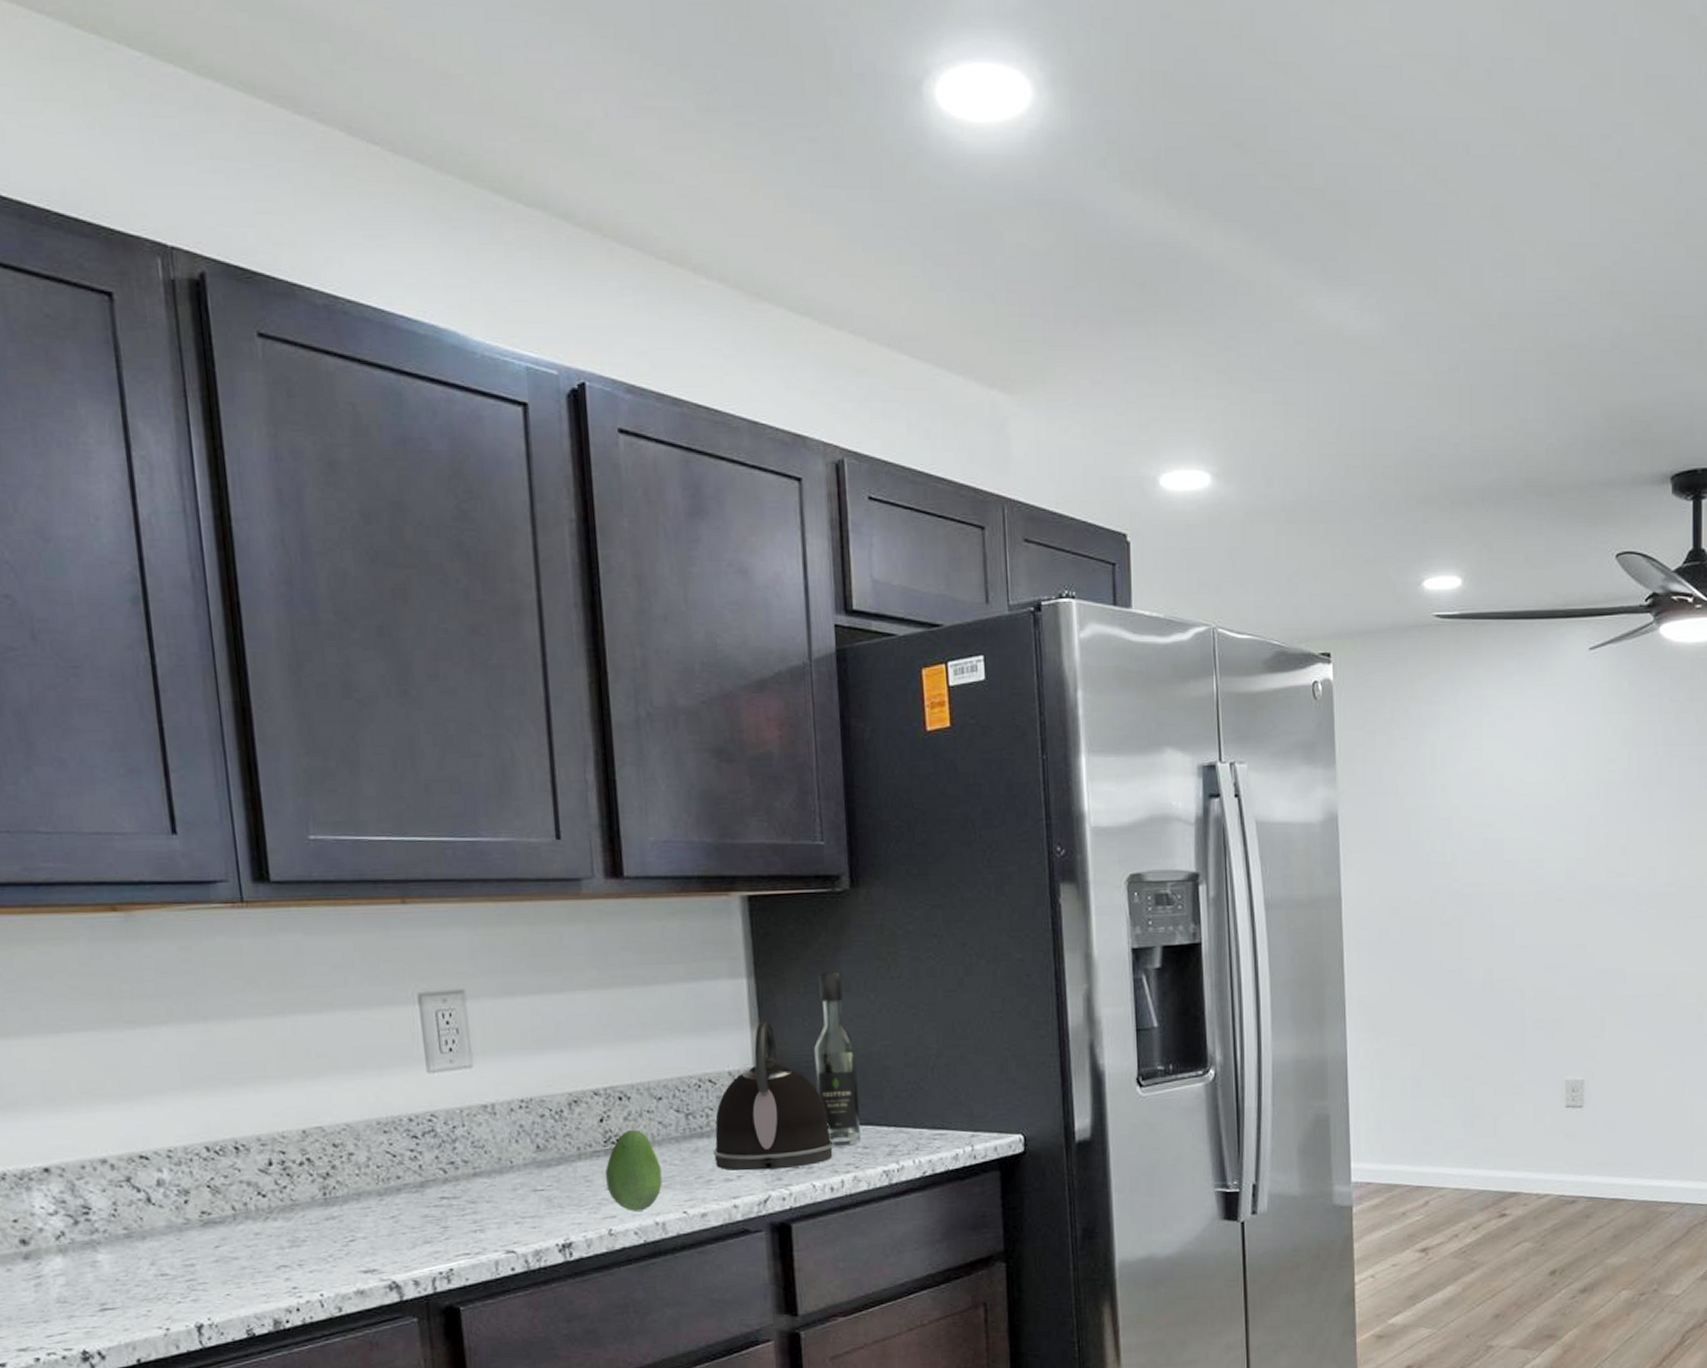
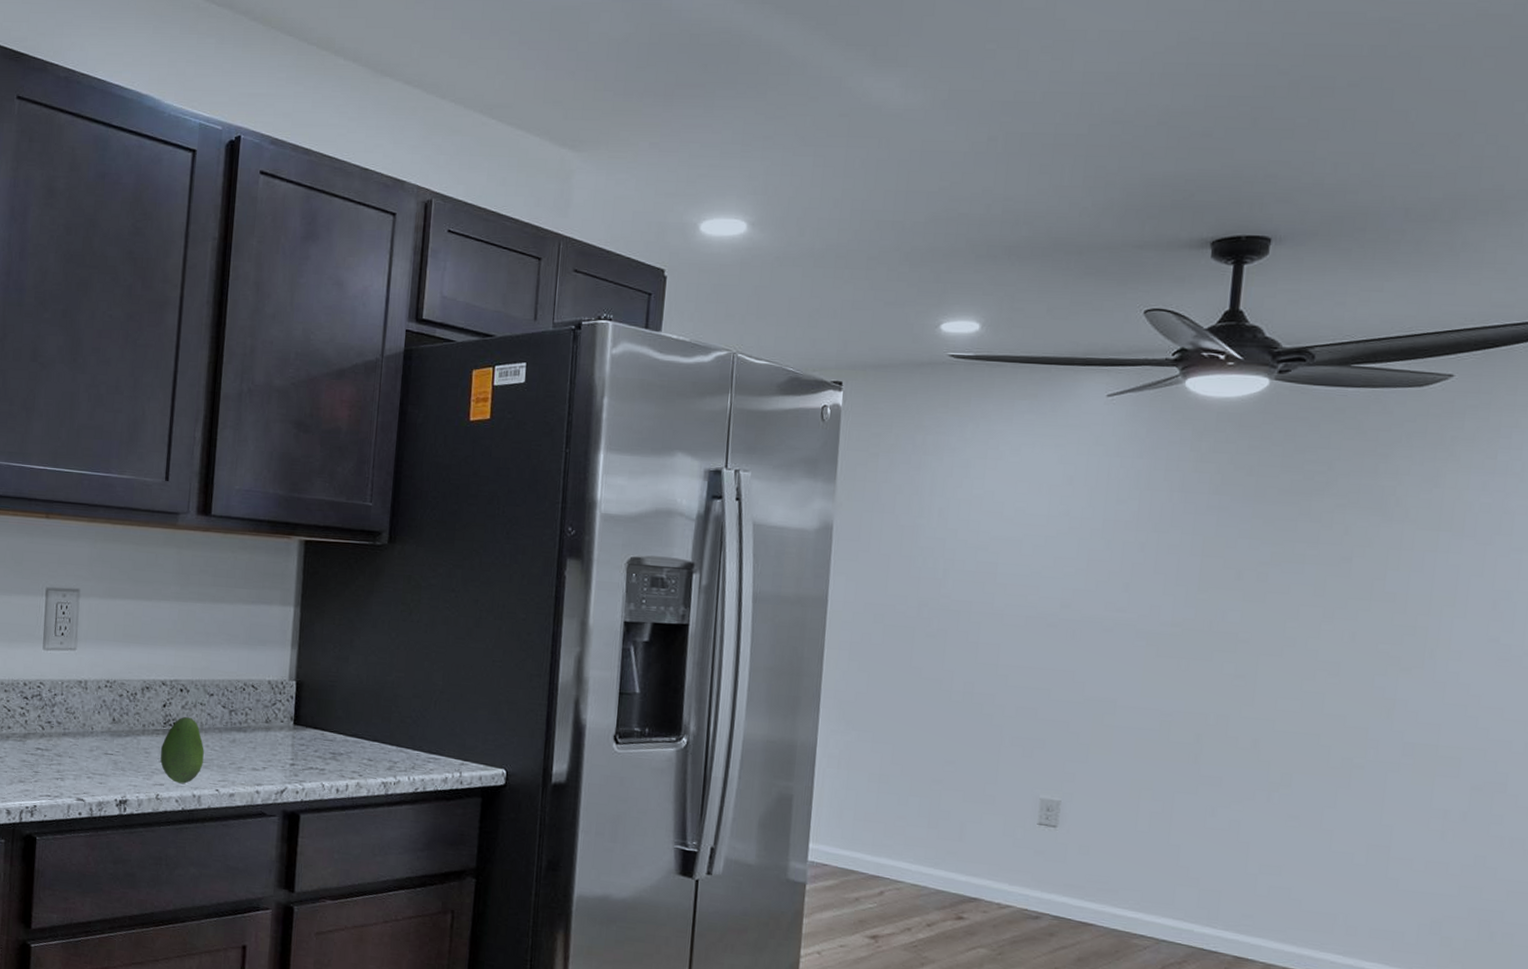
kettle: present [713,1019,834,1171] -> none [246,642,345,768]
bottle: present [814,971,862,1147] -> none [337,609,374,757]

